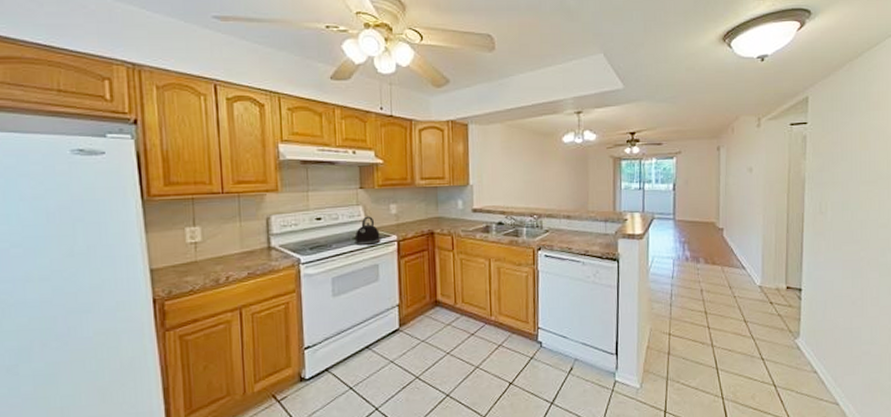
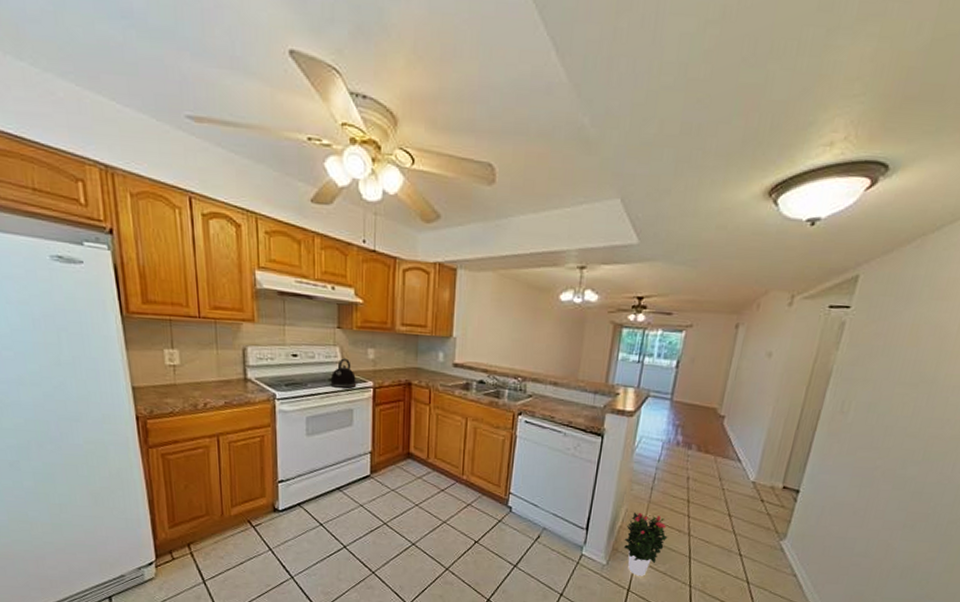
potted flower: none [653,331,693,395] -> present [624,513,668,576]

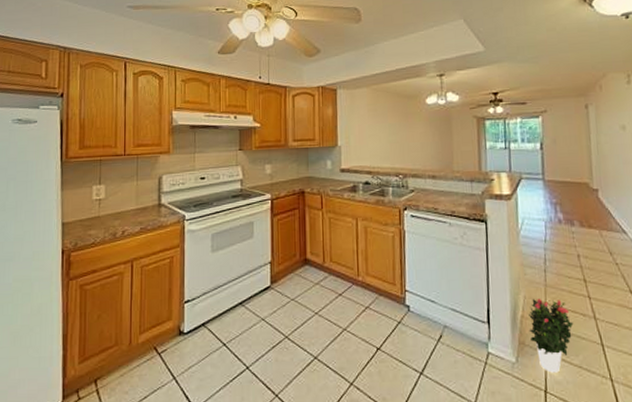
kettle: present [330,358,357,389] -> none [233,176,257,204]

